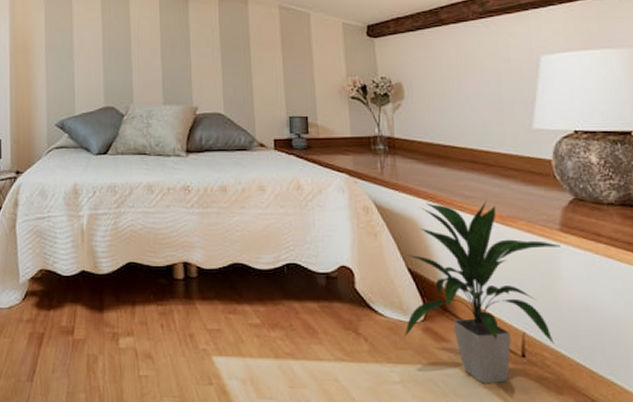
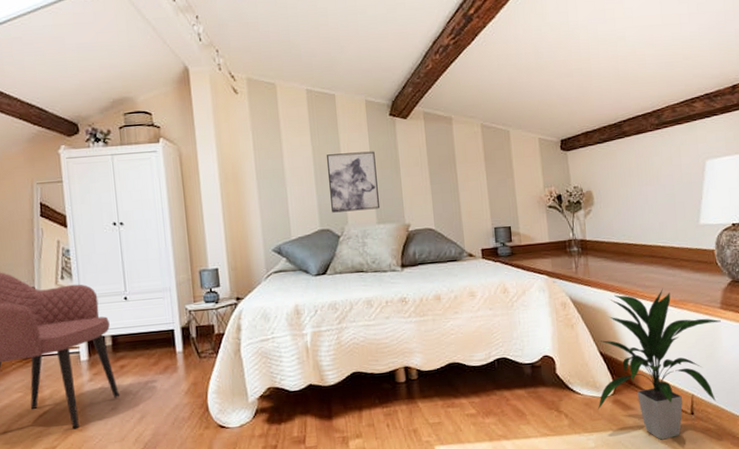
wall art: none [115,29,167,90] -> present [326,151,380,213]

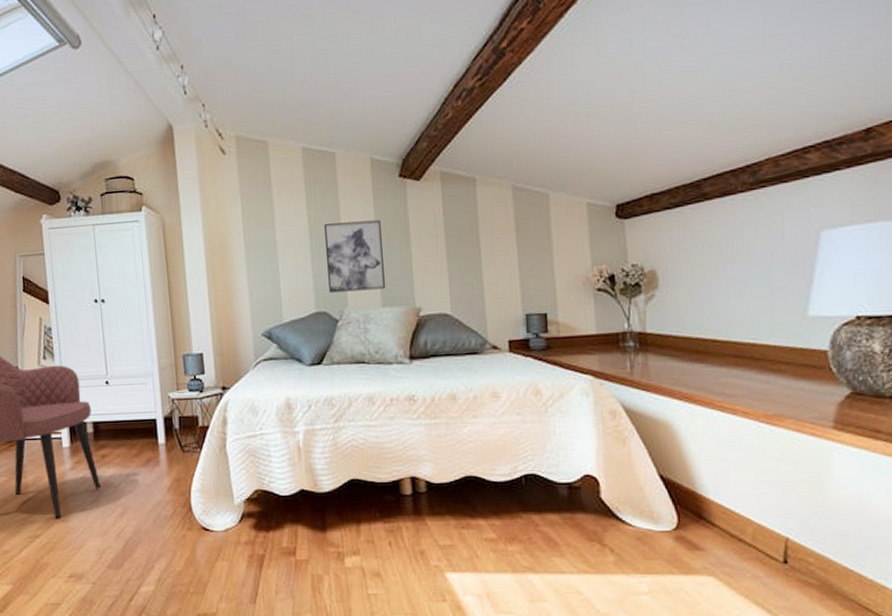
indoor plant: present [597,289,721,440] -> none [653,399,833,592]

